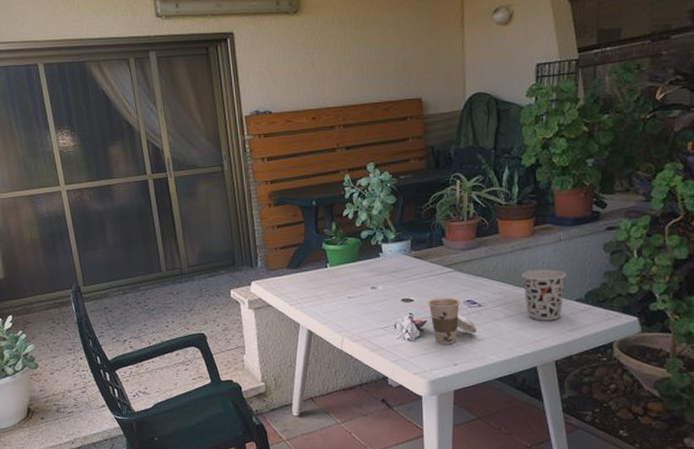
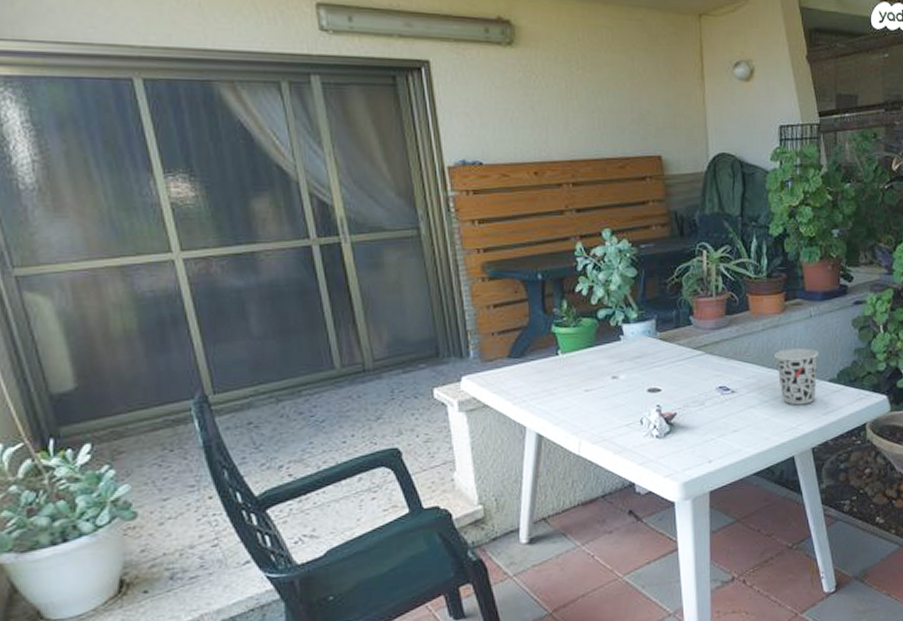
cup: present [427,297,478,345] -> none [676,384,732,440]

